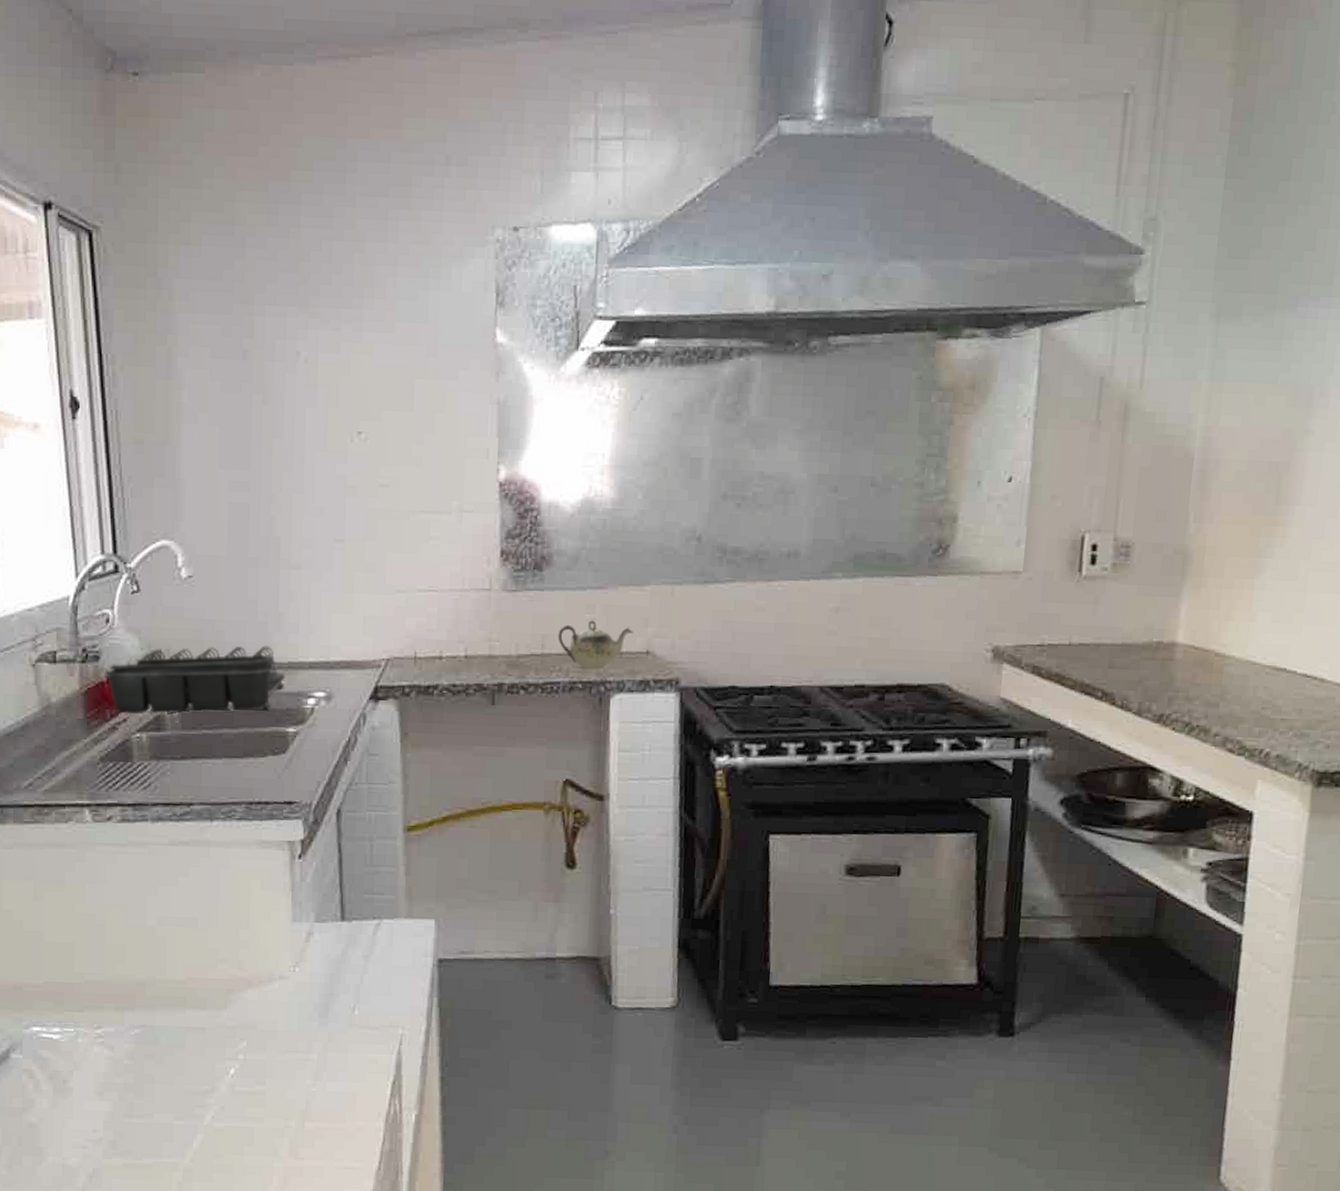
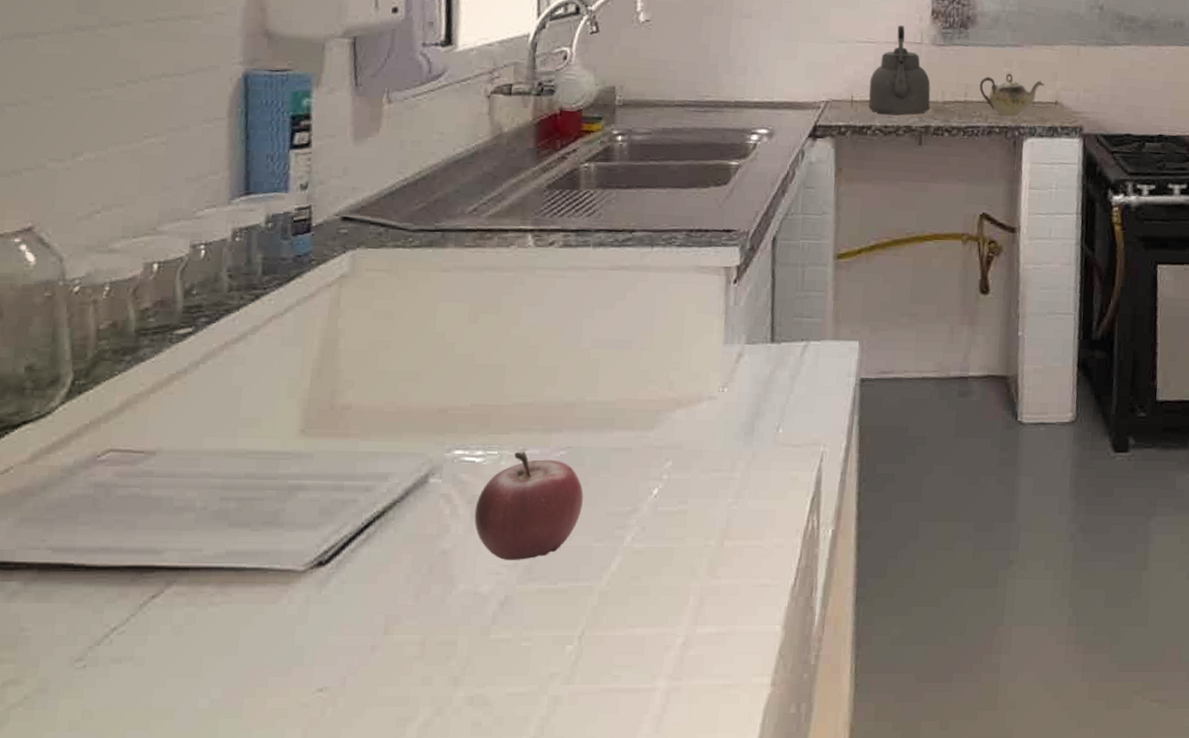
fruit: none [57,1029,161,1135] -> present [474,451,584,560]
dish rack: present [105,645,288,714] -> none [558,85,734,145]
kettle: none [433,569,503,672] -> present [868,25,931,115]

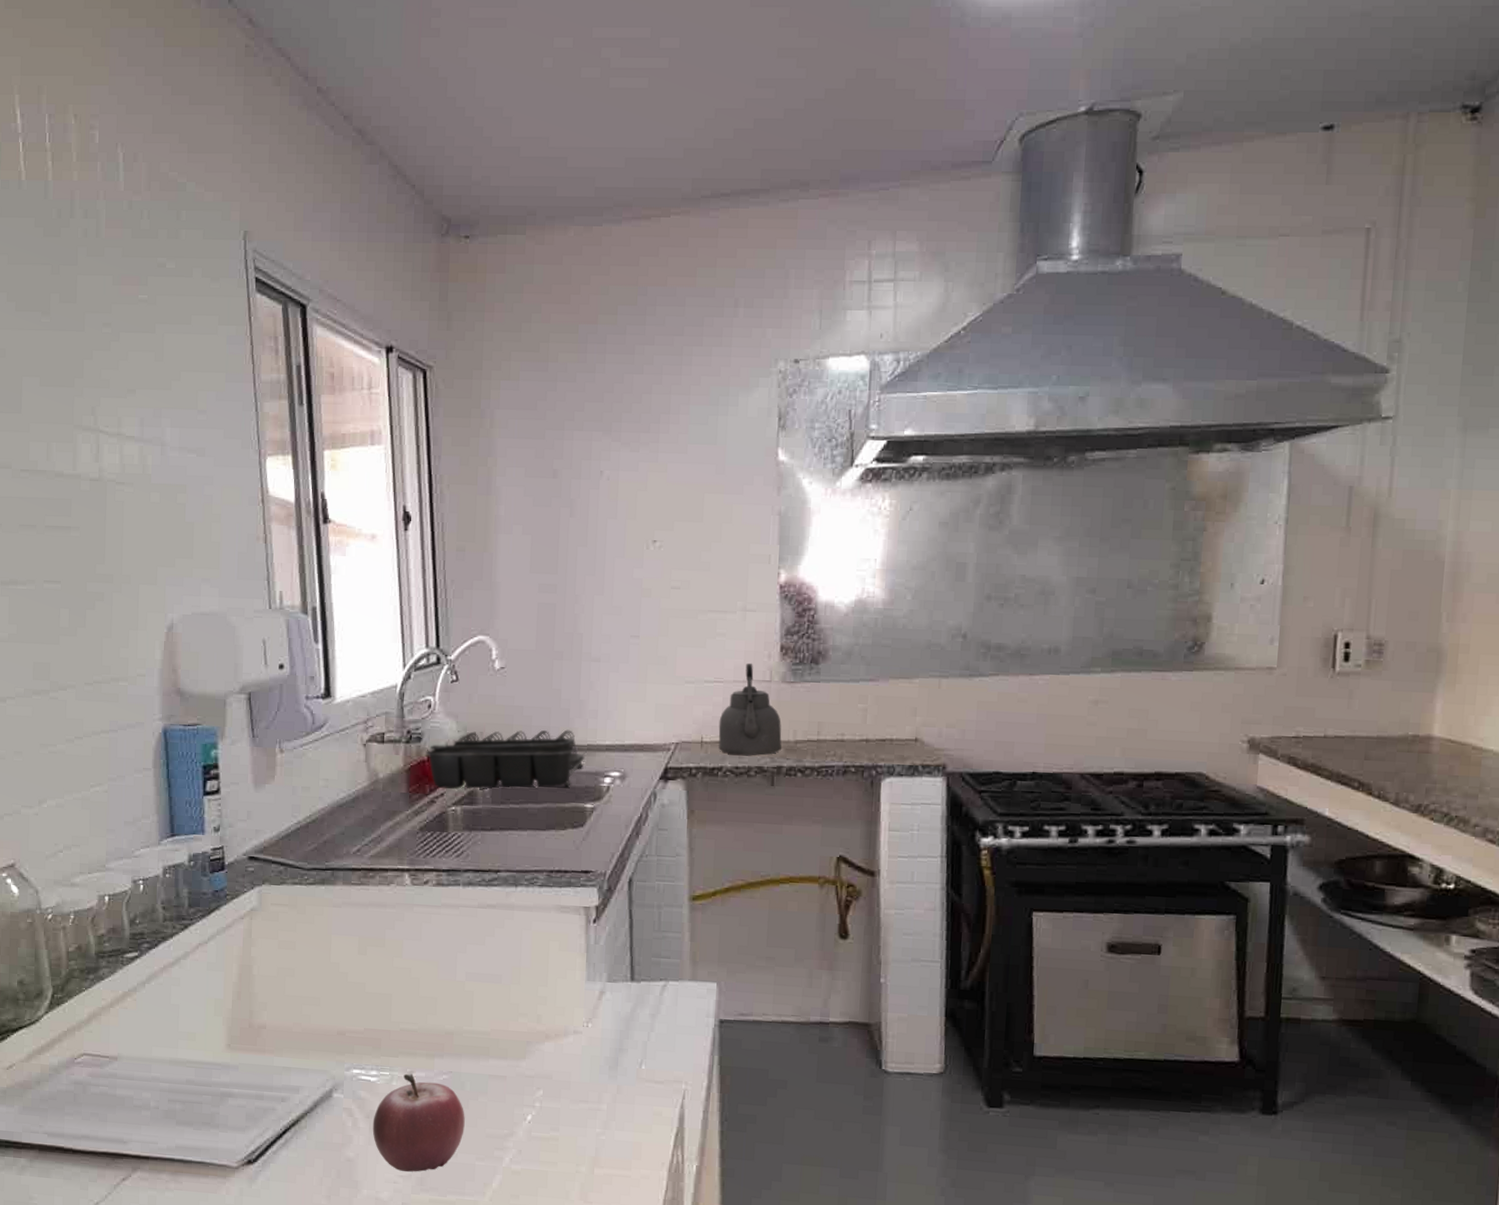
dish rack: none [558,85,734,145] -> present [426,729,587,790]
teapot: present [979,73,1044,116] -> none [832,709,903,755]

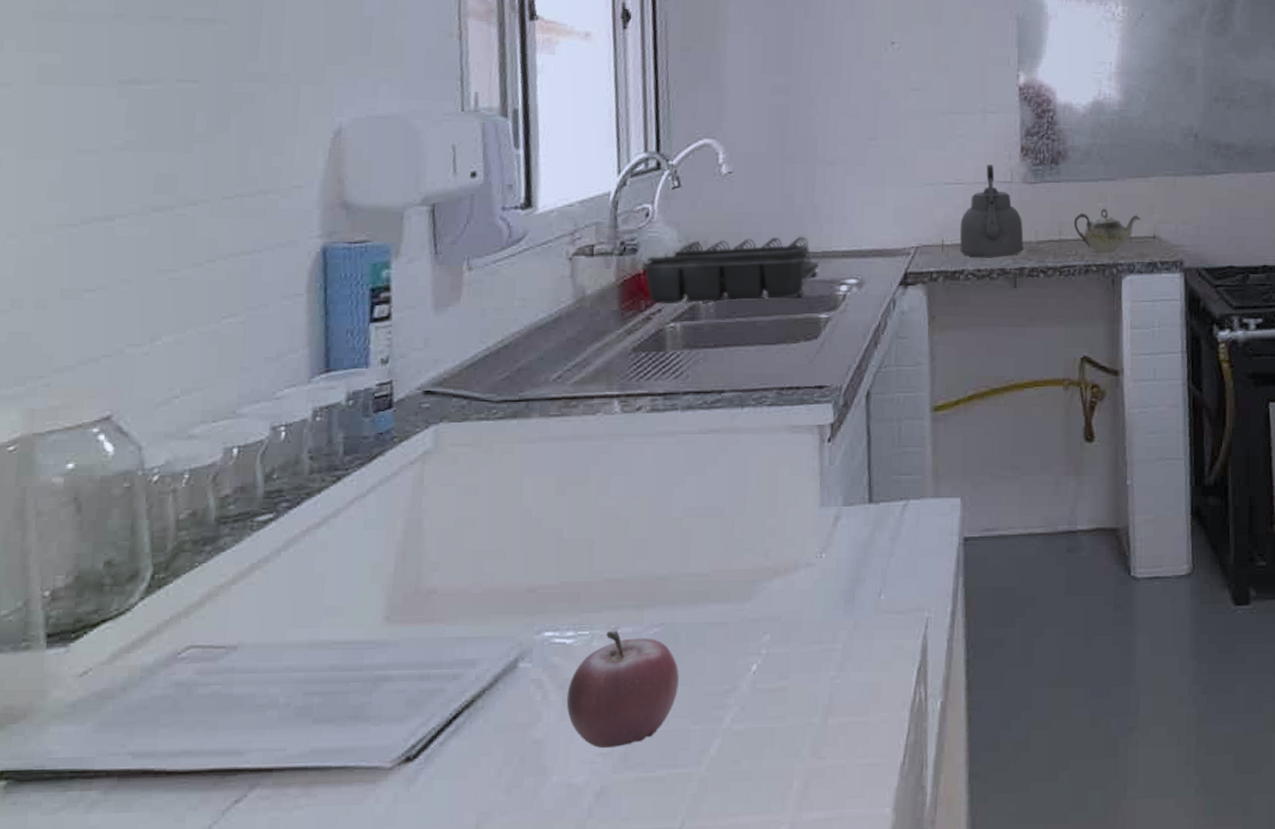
teapot: none [832,709,903,755] -> present [1073,208,1141,253]

